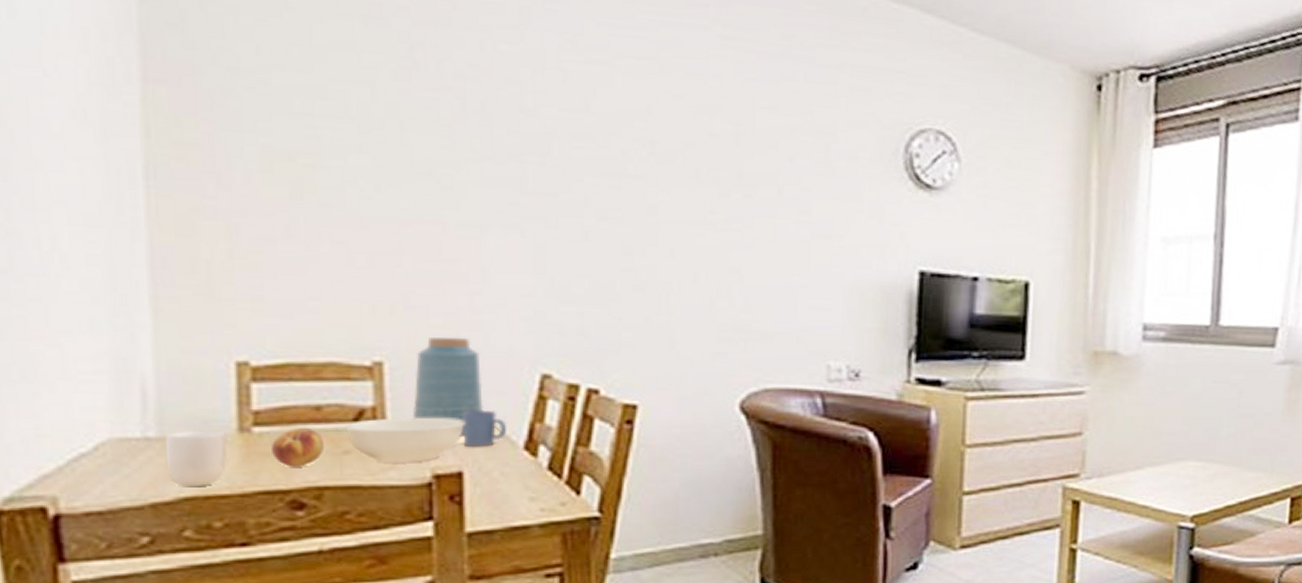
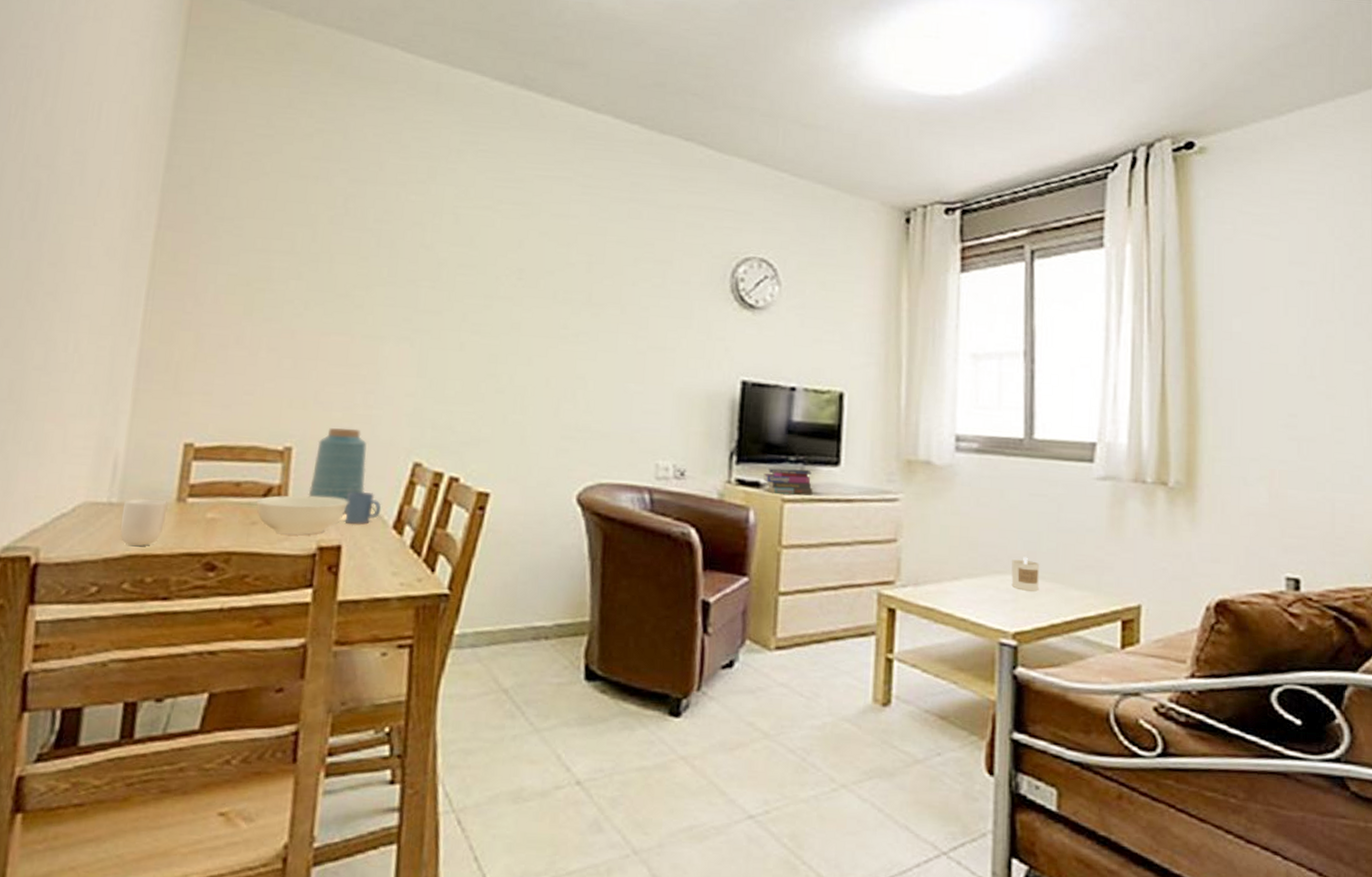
fruit: present [270,428,324,467] -> none [197,500,238,534]
books: none [945,365,997,393] -> present [763,468,813,496]
candle: none [1191,443,1219,476] -> present [1011,557,1040,592]

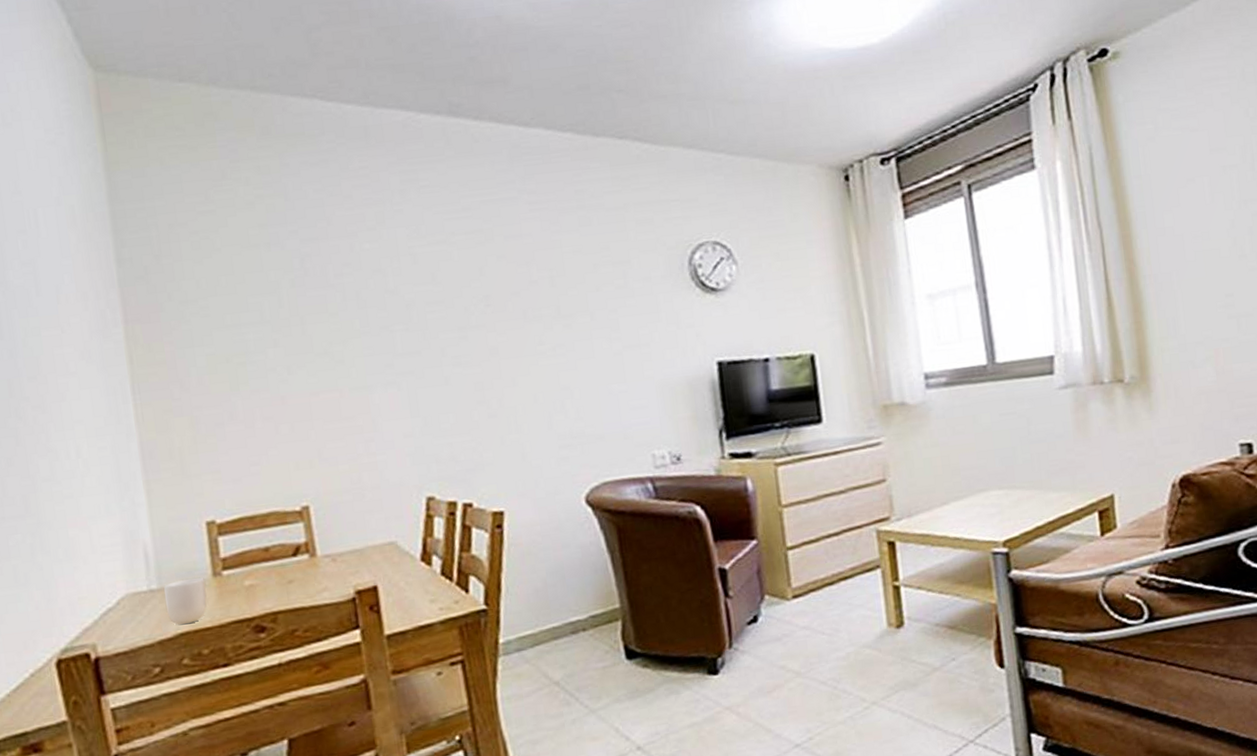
bowl: present [256,495,349,536] -> none [287,543,375,587]
vase: present [308,428,367,516] -> none [333,477,387,558]
mug: present [345,492,382,526] -> none [371,533,407,566]
books: present [763,468,813,496] -> none [753,432,802,461]
candle: present [1011,557,1040,592] -> none [993,471,1021,503]

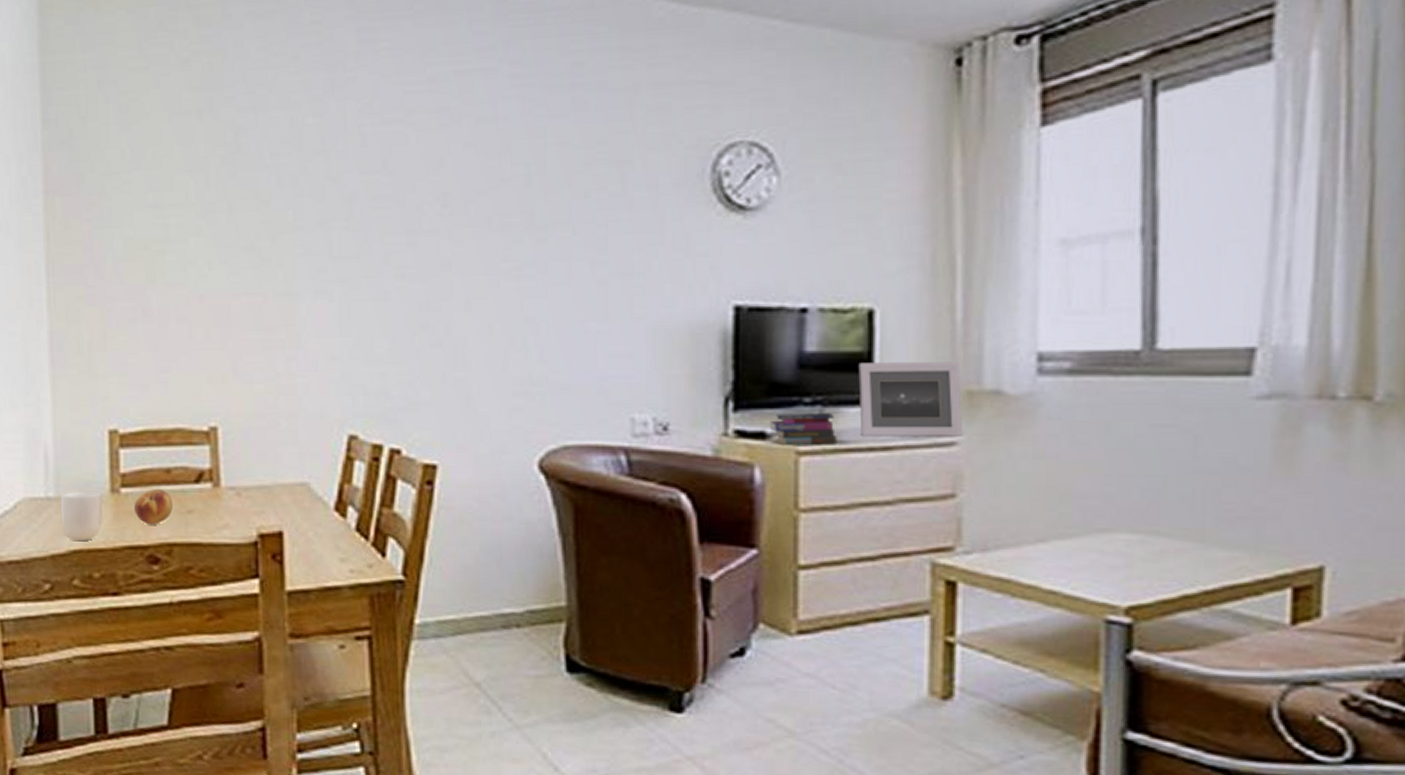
fruit: none [236,566,274,599] -> present [133,489,173,525]
books: none [753,432,802,461] -> present [770,412,837,446]
picture frame: none [809,385,885,447] -> present [858,362,963,438]

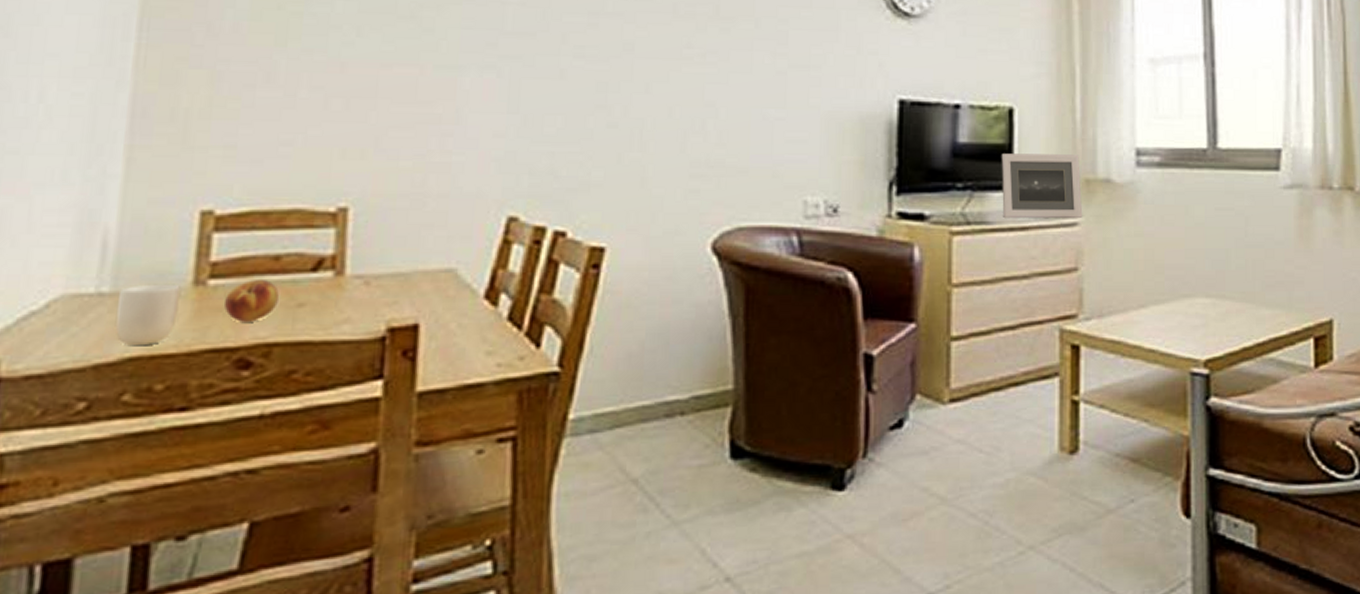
books: present [770,412,837,446] -> none [928,196,984,227]

